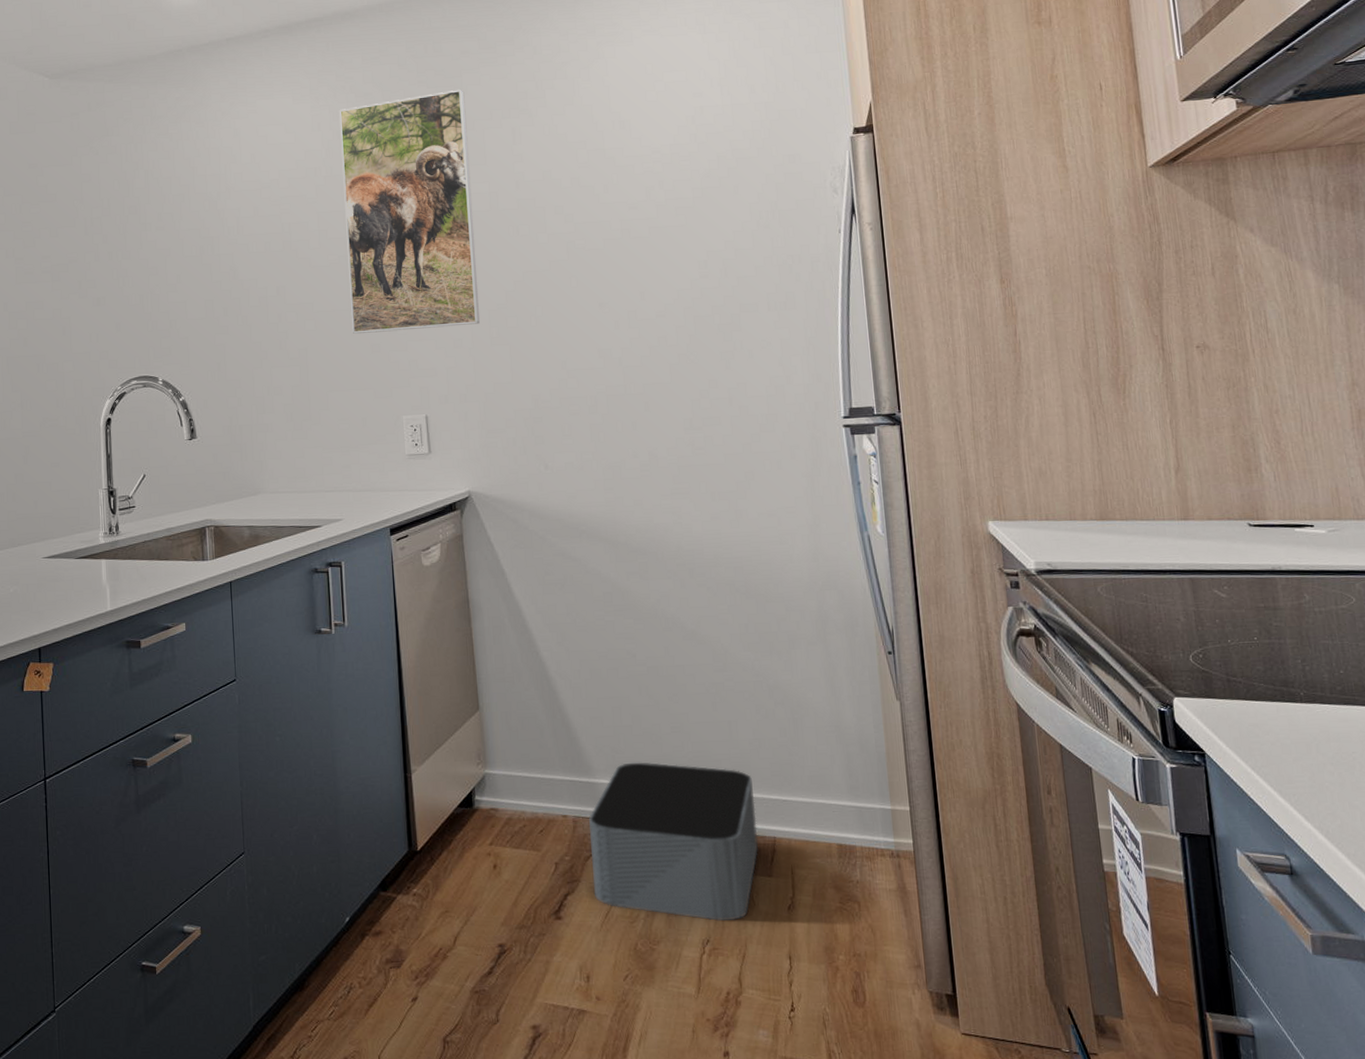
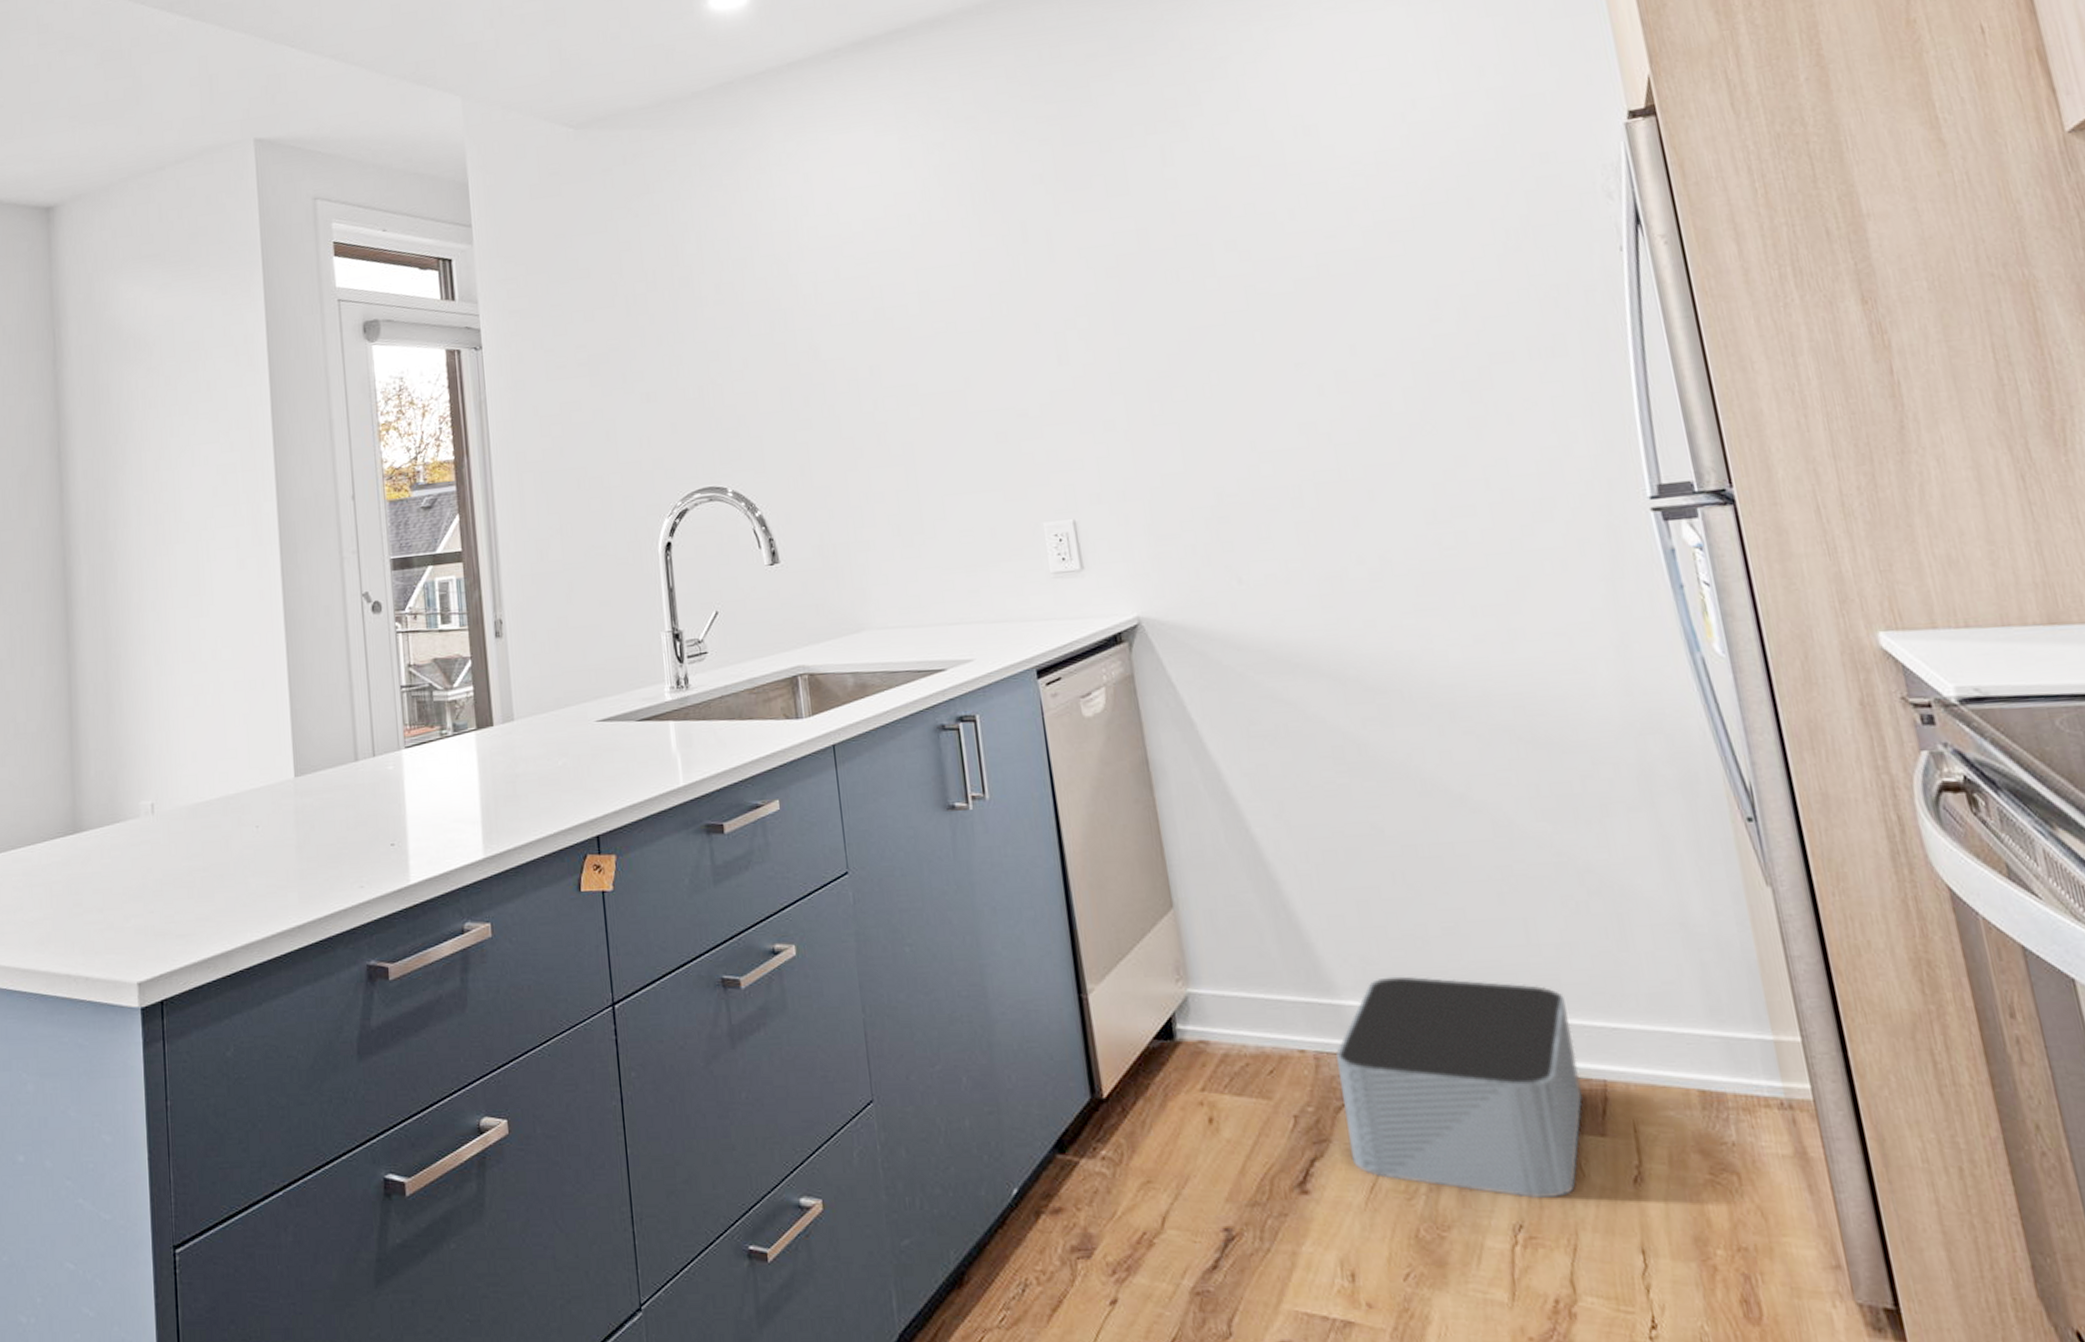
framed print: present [339,89,480,334] -> none [934,101,1136,420]

